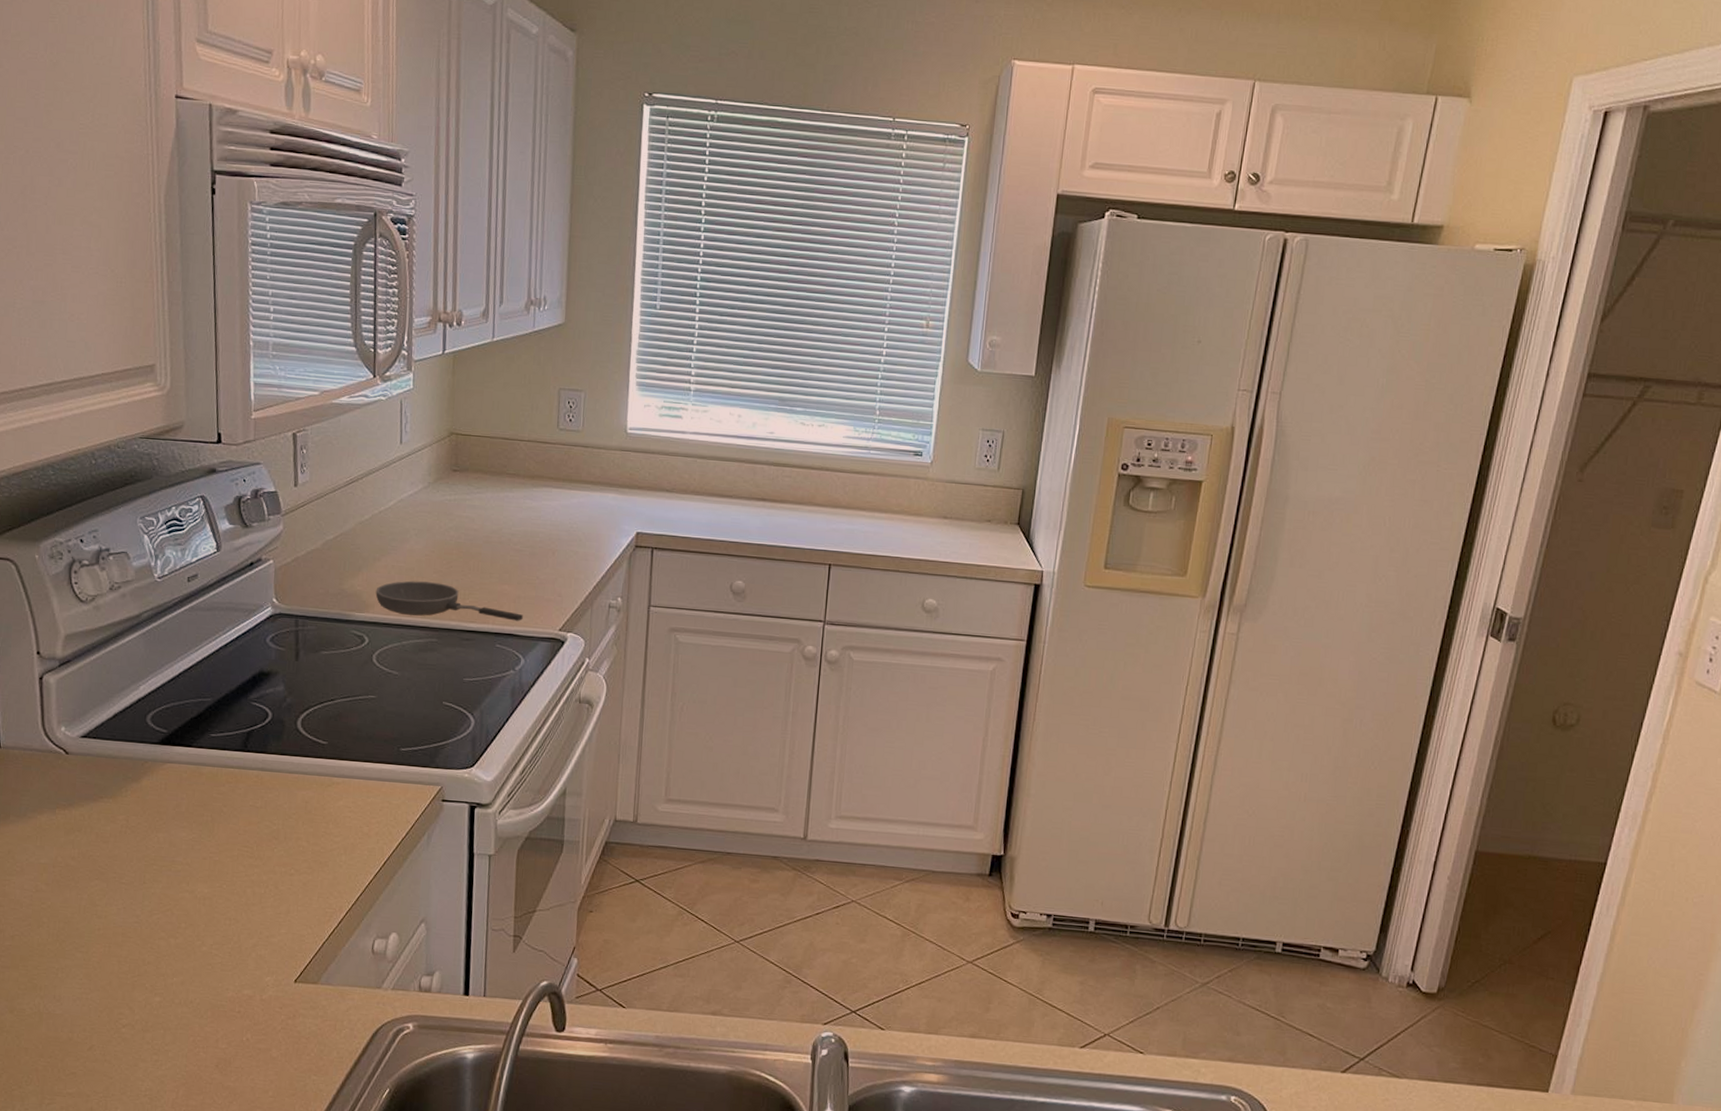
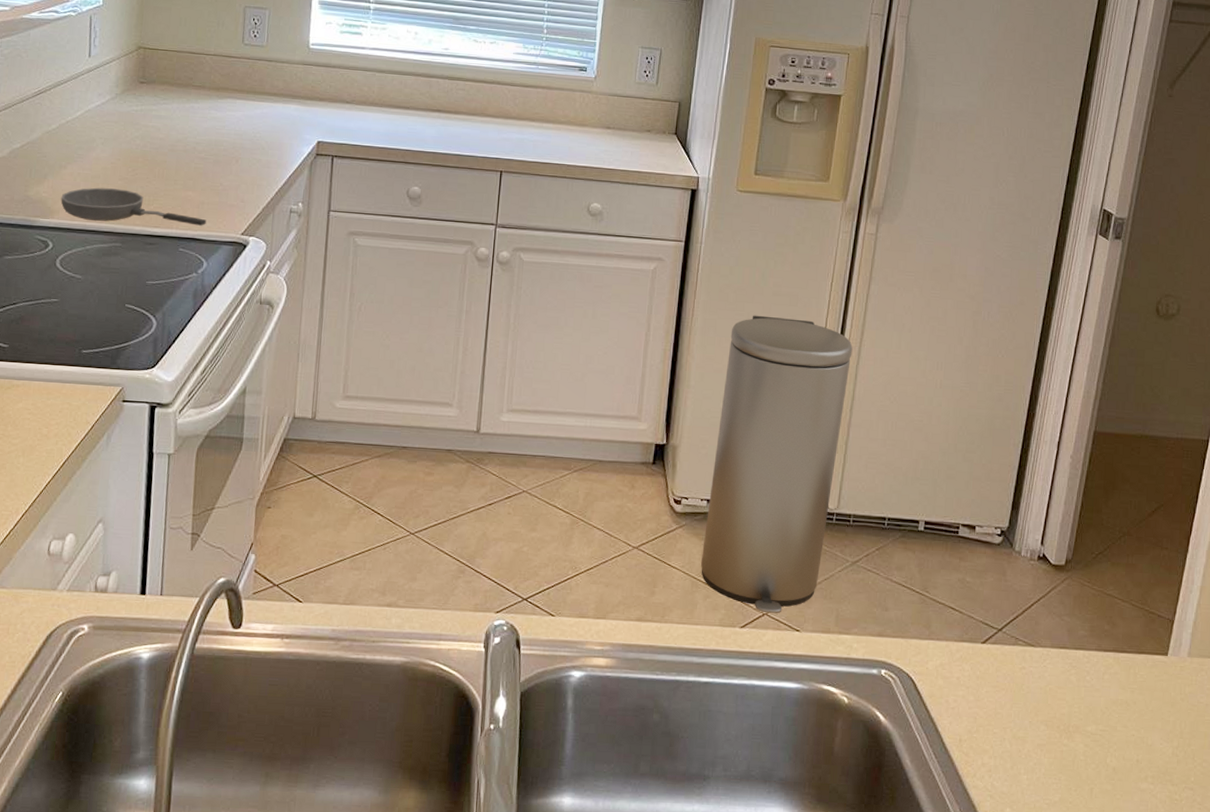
pedal bin: none [1039,720,1209,1035] -> present [701,315,853,614]

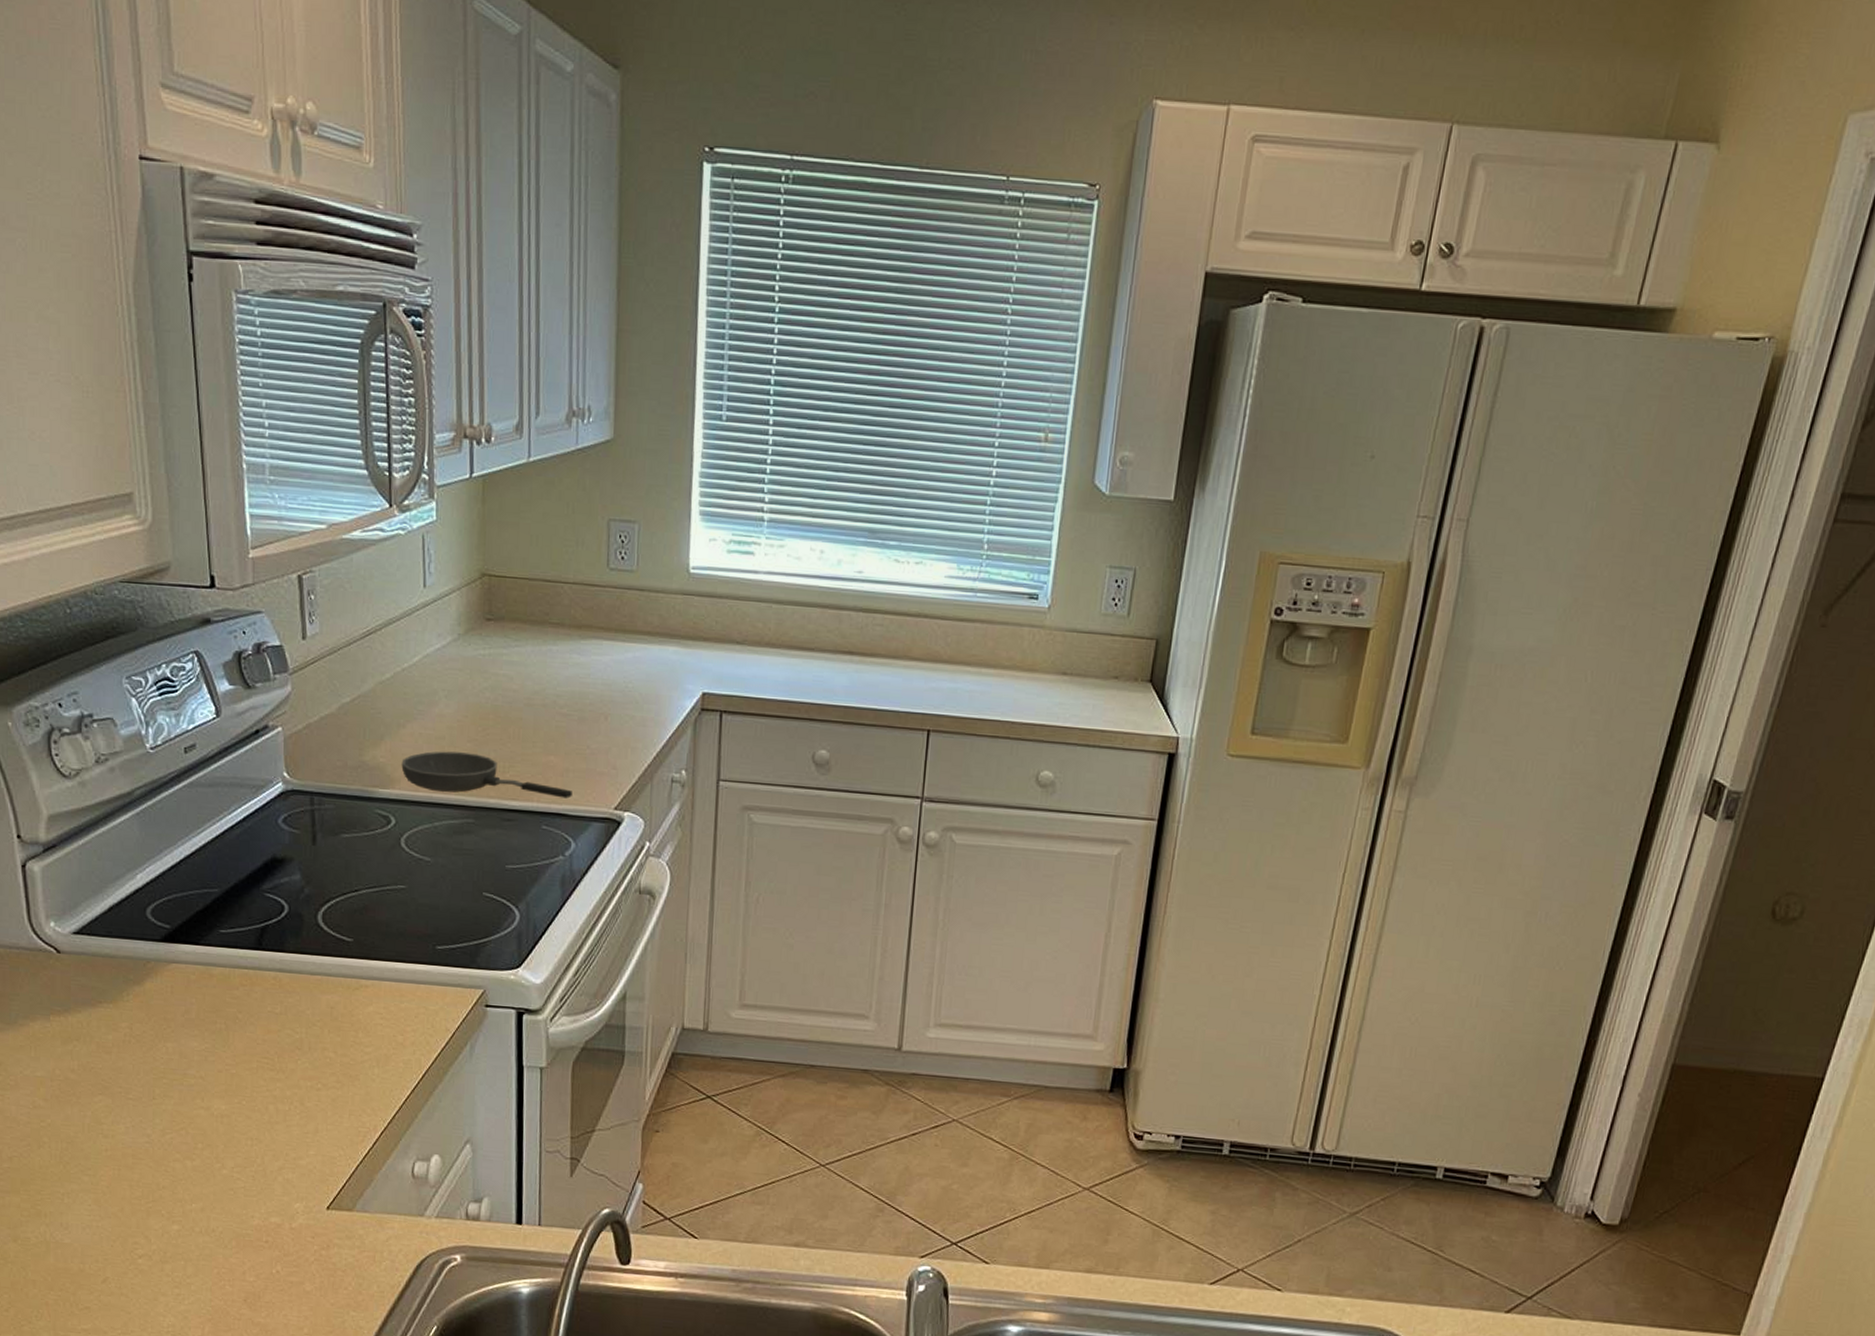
pedal bin: present [701,315,853,614] -> none [1164,913,1367,1270]

